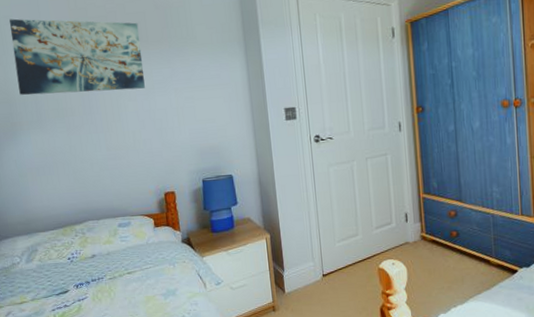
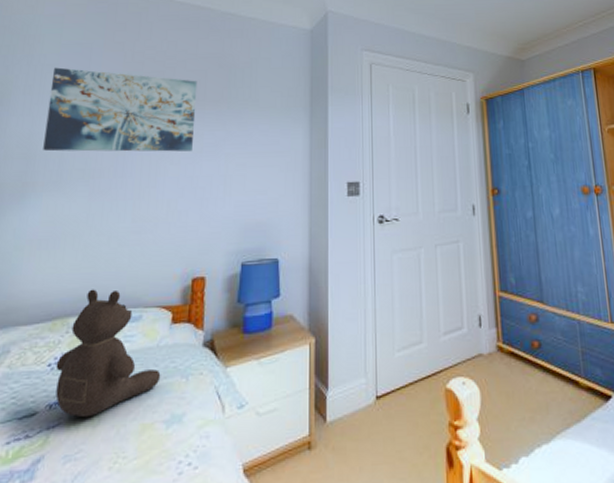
teddy bear: none [73,204,154,293] -> present [55,289,161,418]

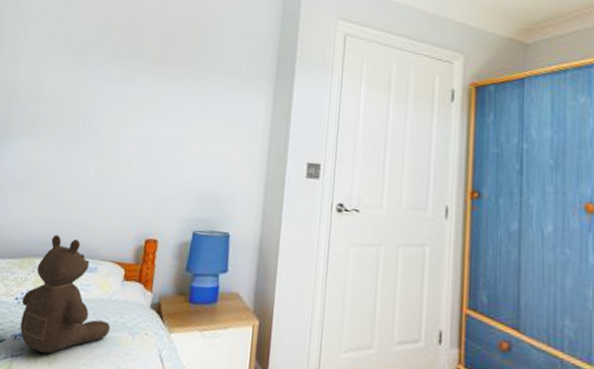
wall art: present [43,67,198,152] -> none [23,16,166,112]

